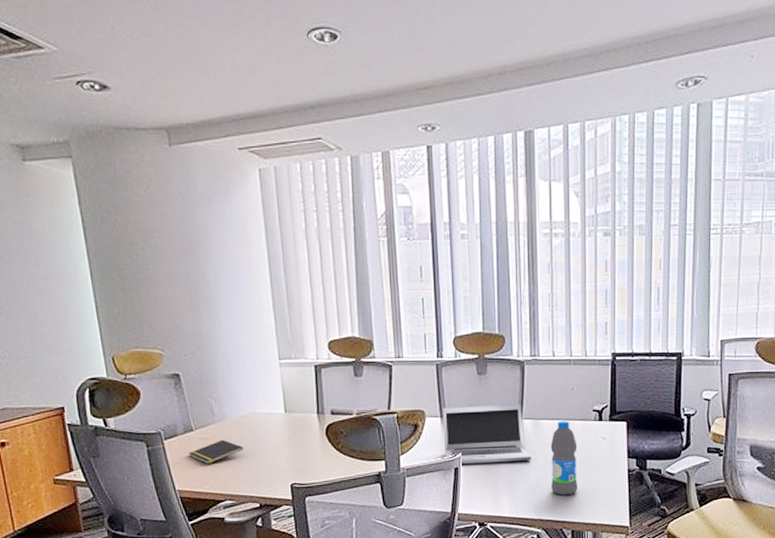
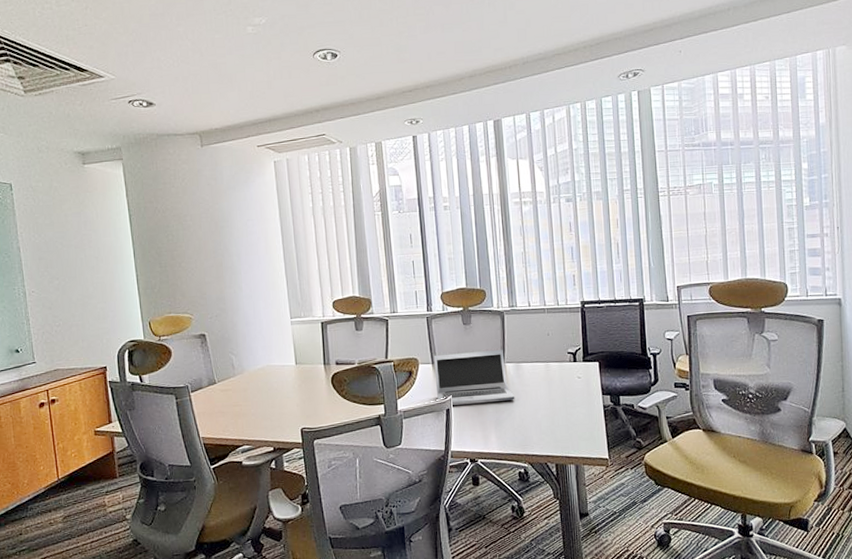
notepad: present [188,439,244,465] -> none [211,390,260,414]
water bottle: present [550,421,578,496] -> none [531,363,558,432]

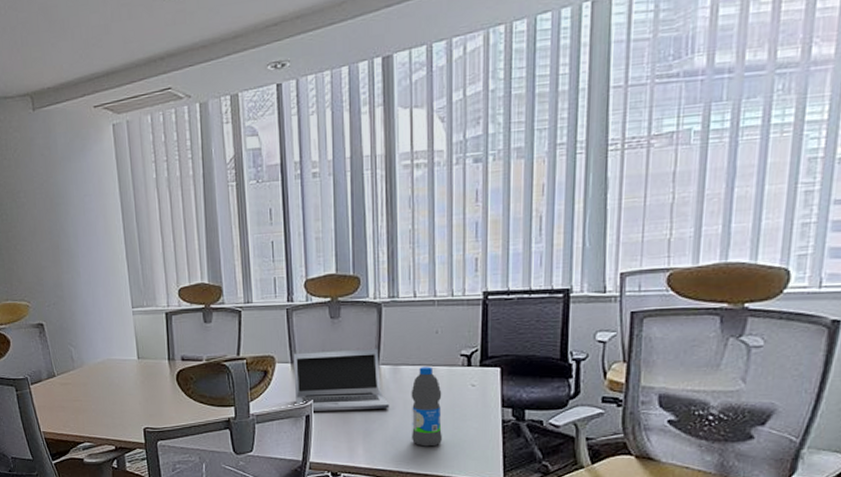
water bottle: none [531,363,558,432] -> present [411,367,442,447]

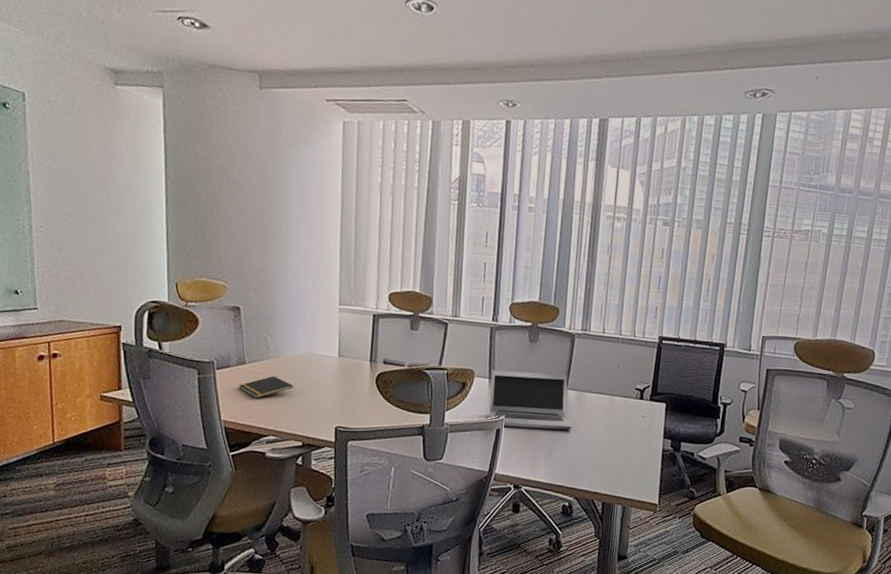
notepad: none [51,385,100,409] -> present [238,375,294,399]
water bottle: present [411,367,442,447] -> none [587,395,617,468]

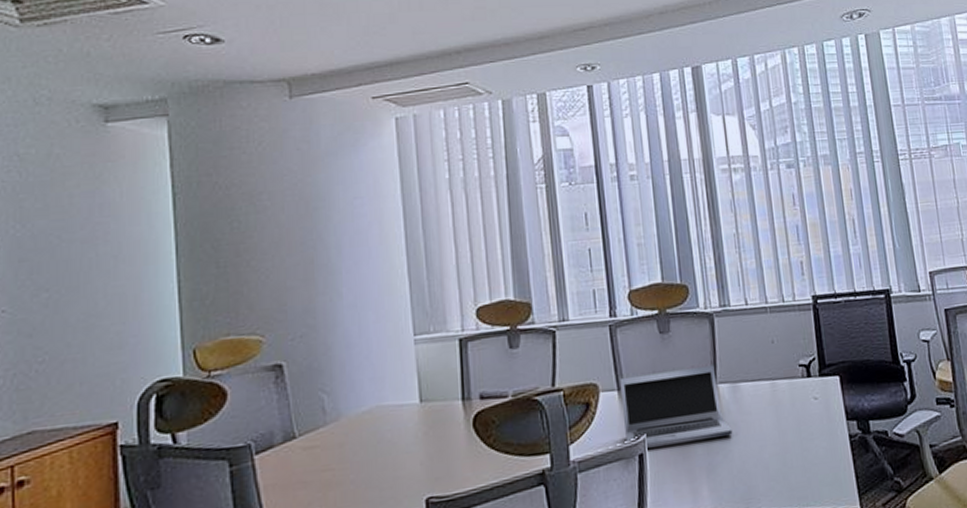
notepad: present [238,375,294,399] -> none [286,446,363,484]

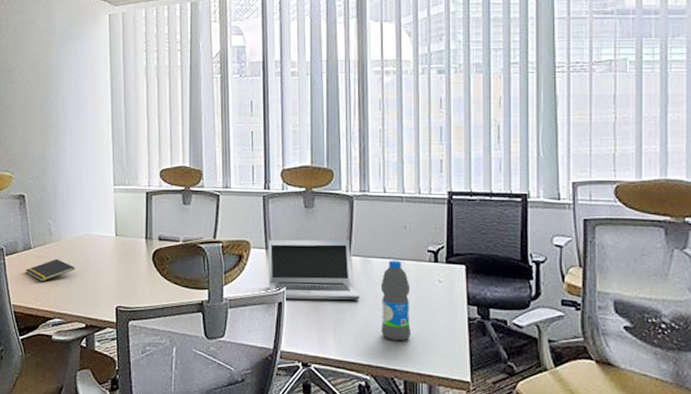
notepad: none [286,446,363,484] -> present [25,258,75,282]
water bottle: none [753,381,792,477] -> present [380,260,411,341]

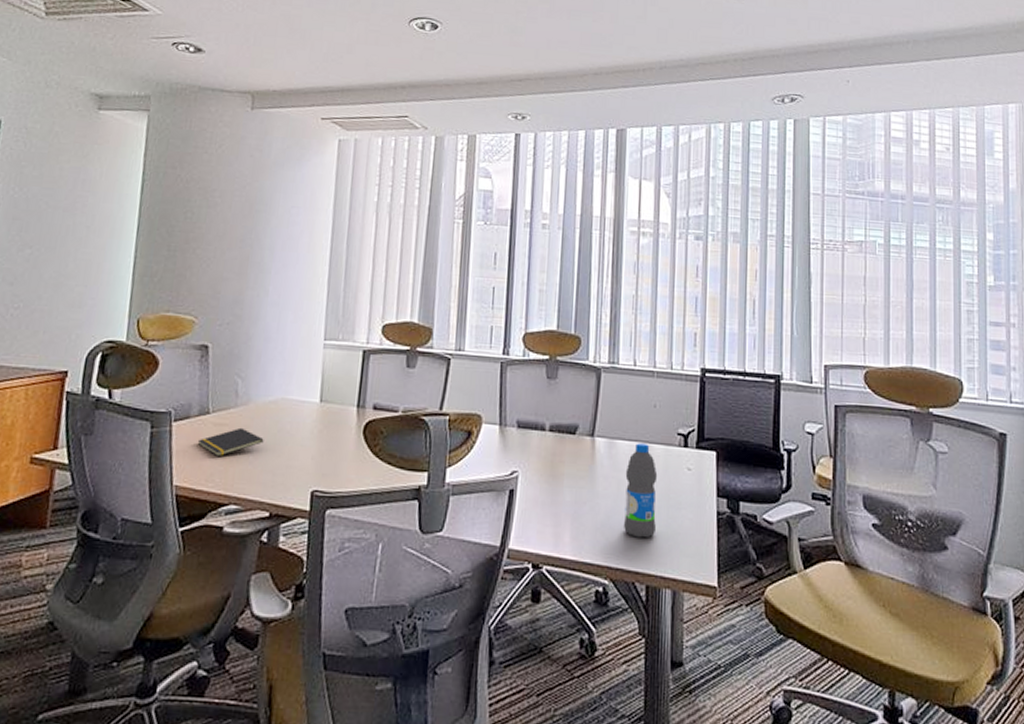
laptop: present [268,239,360,300] -> none [500,413,603,489]

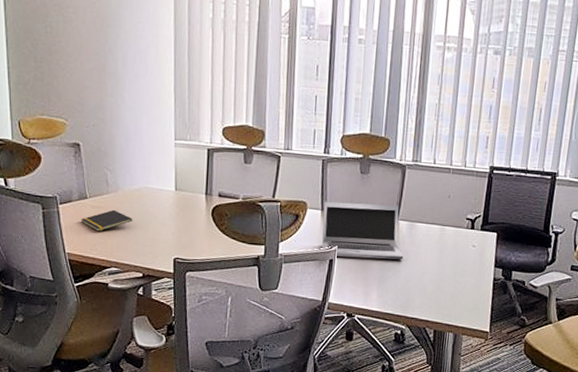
laptop: none [500,413,603,489] -> present [322,201,404,260]
water bottle: present [624,443,658,538] -> none [419,225,448,297]

